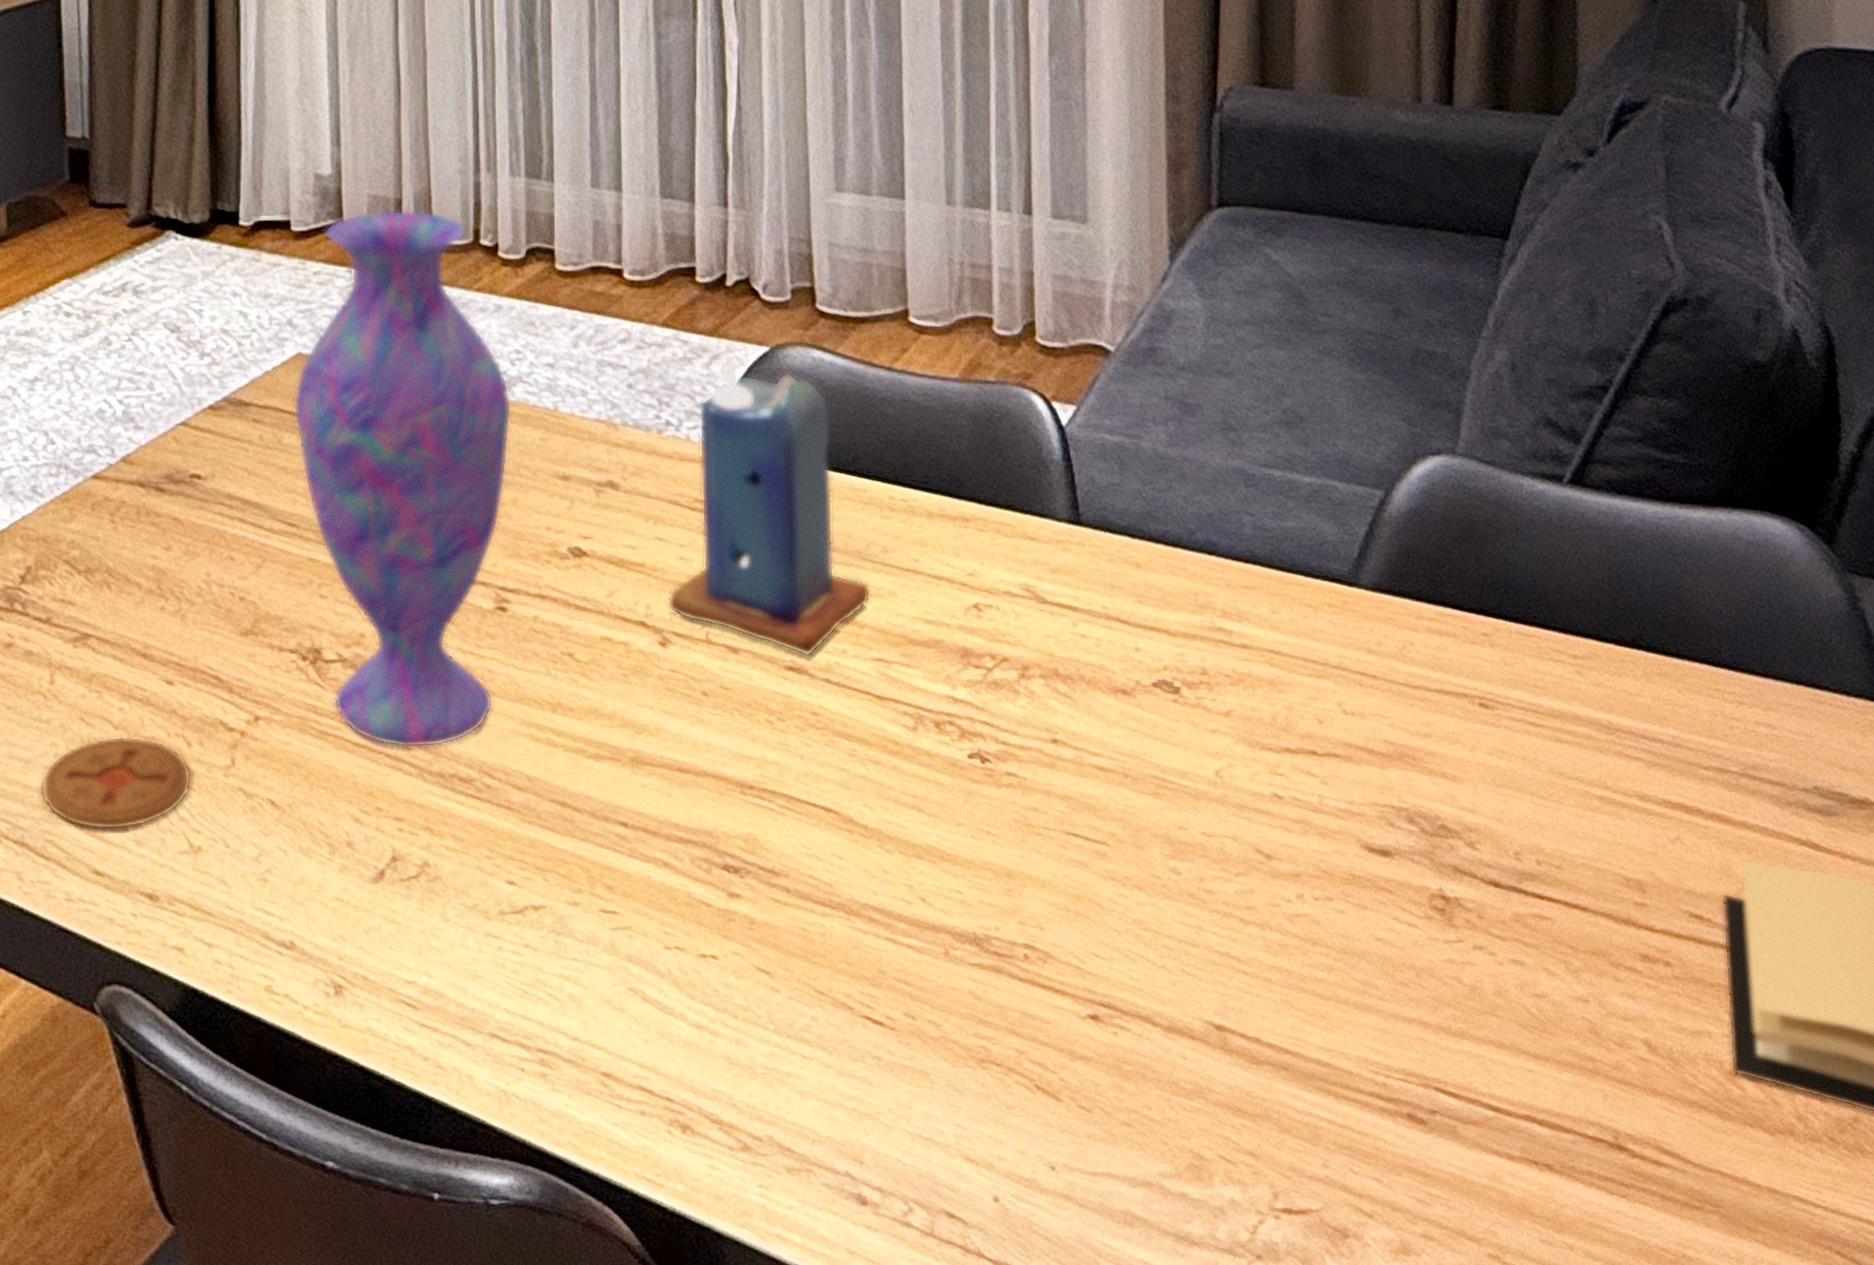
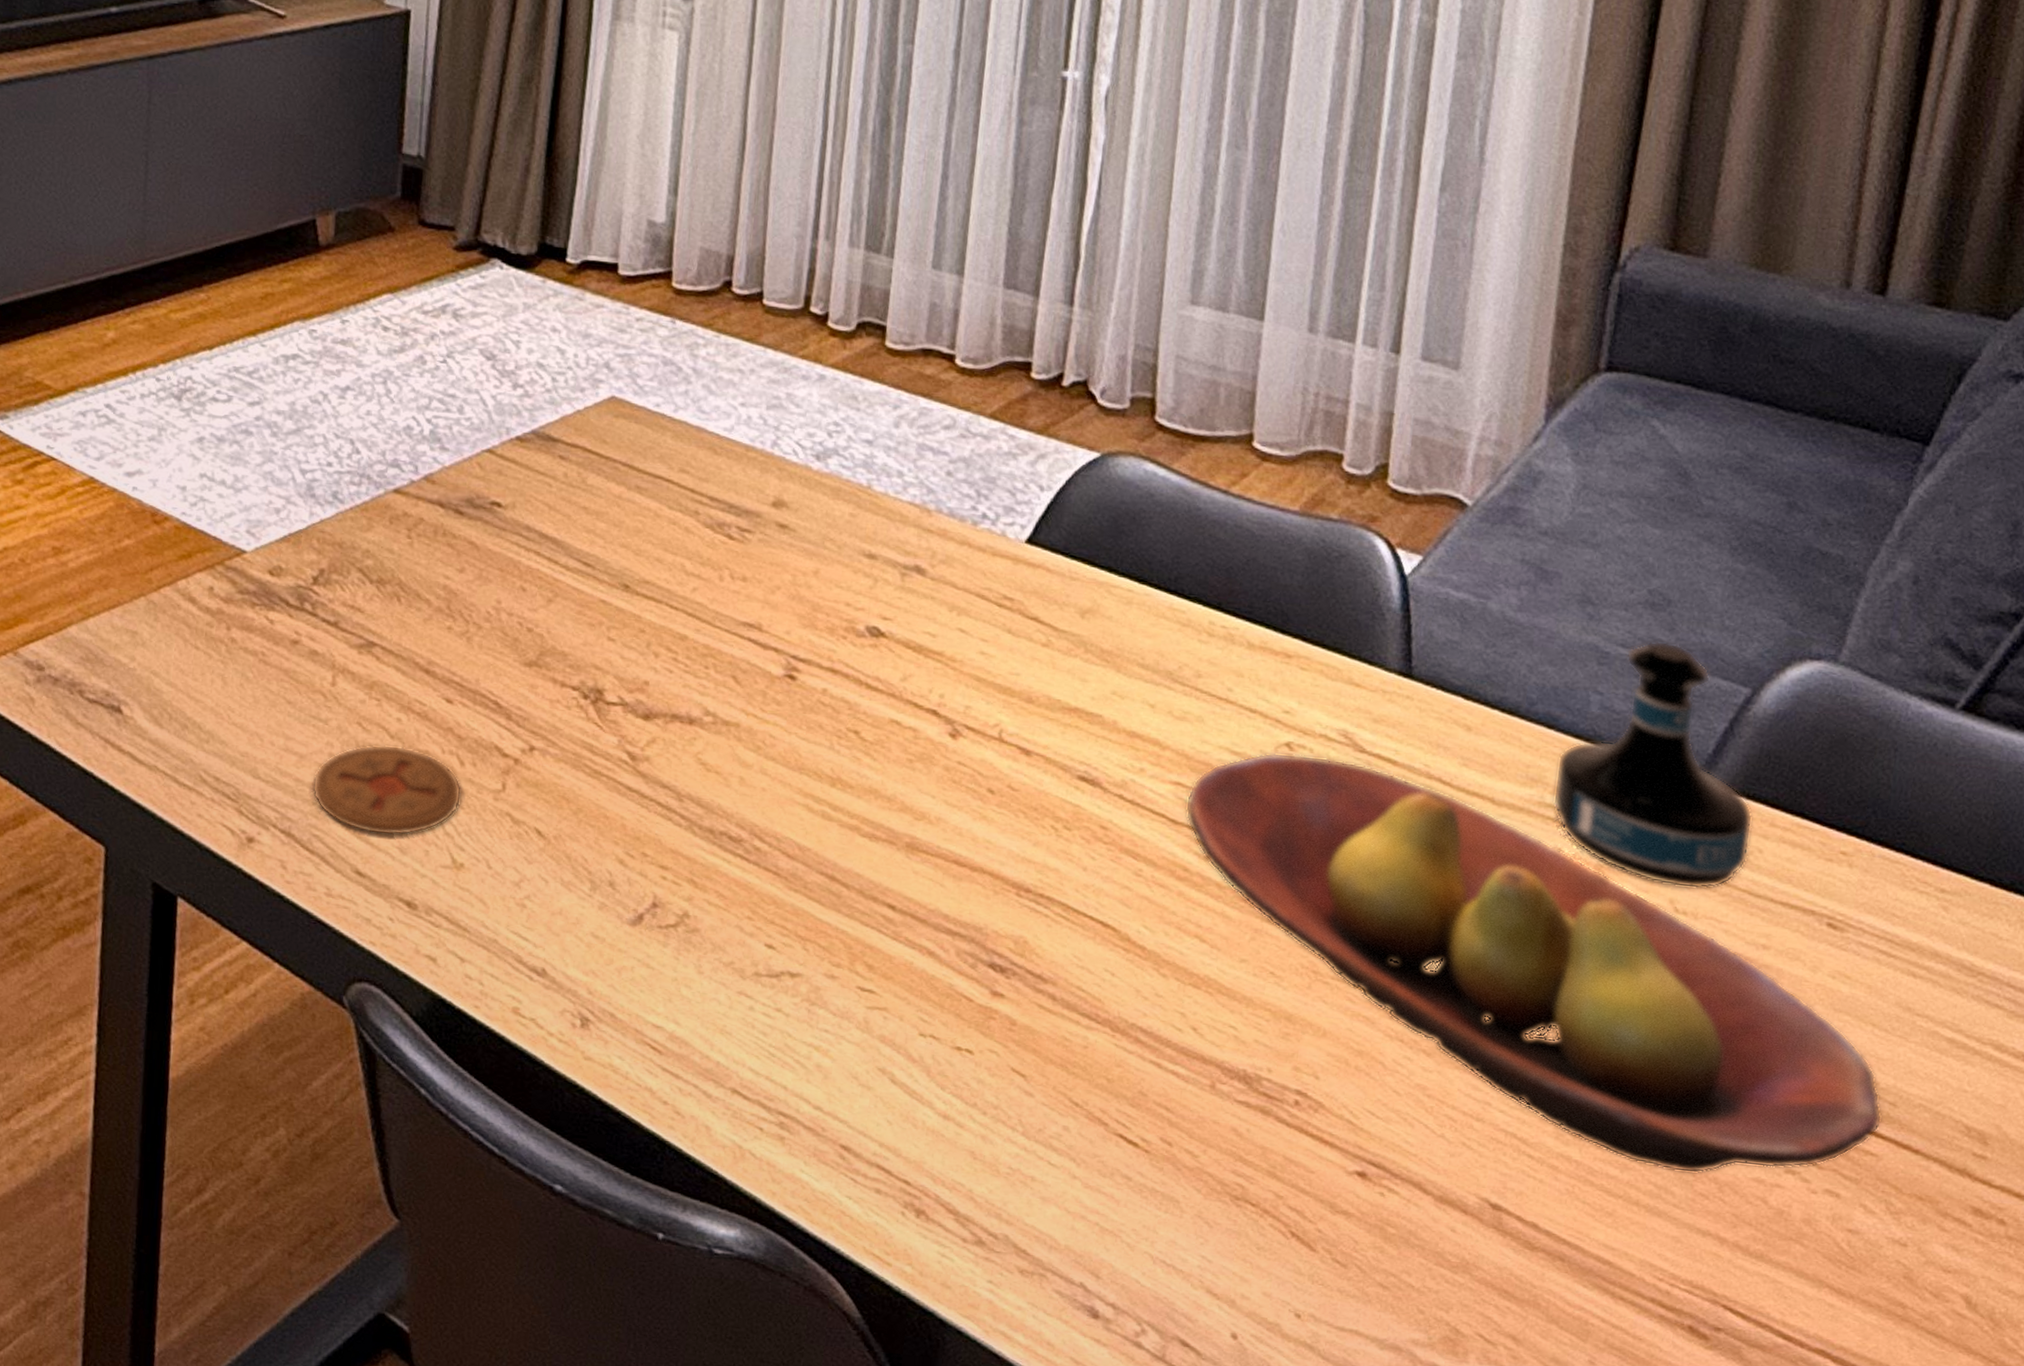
vase: present [293,209,512,749] -> none [601,264,825,803]
candle: present [667,356,871,657] -> none [962,457,1178,770]
fruit bowl: none [888,613,1551,965] -> present [1185,752,1883,1174]
tequila bottle: none [1221,456,1402,690] -> present [1552,640,1754,889]

